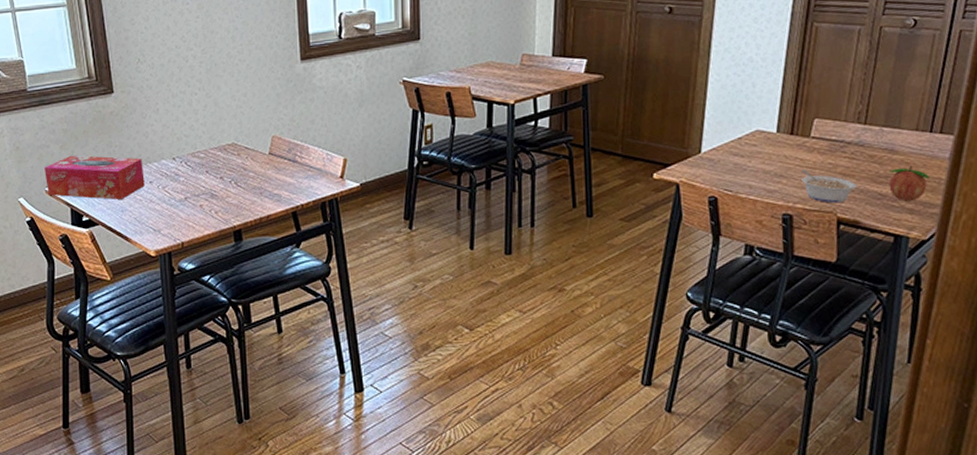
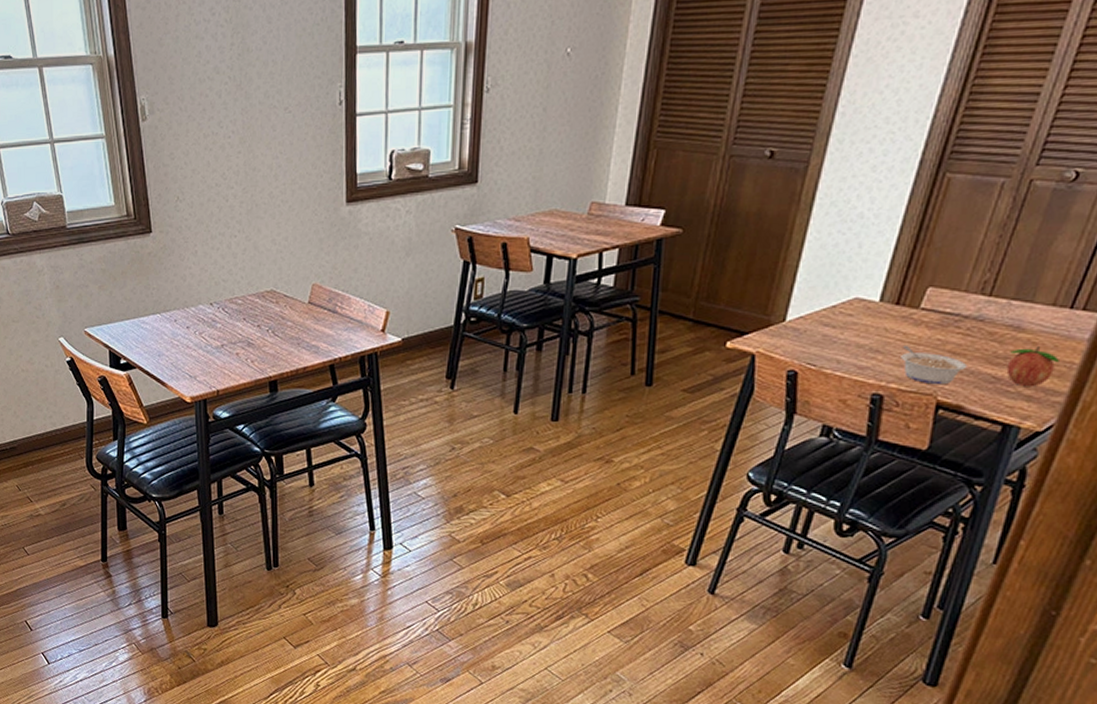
tissue box: present [45,155,145,200] -> none [84,296,182,343]

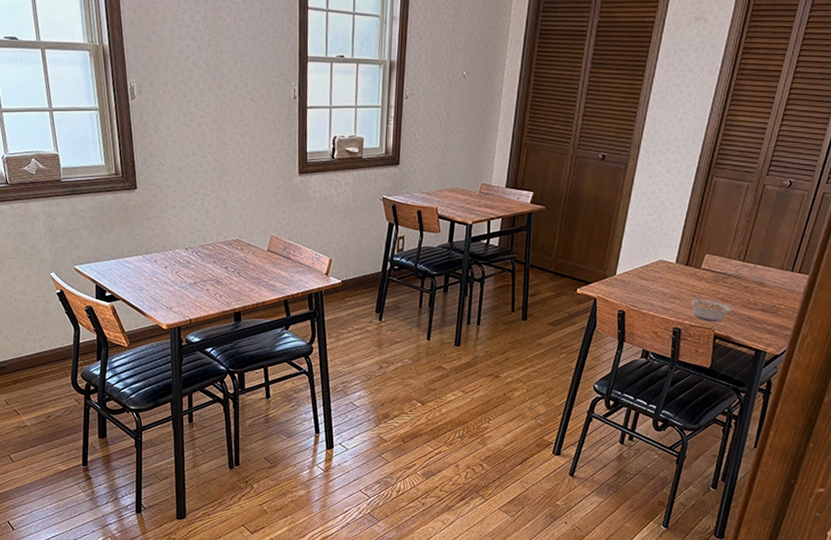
fruit: present [1006,347,1059,387] -> none [756,297,787,325]

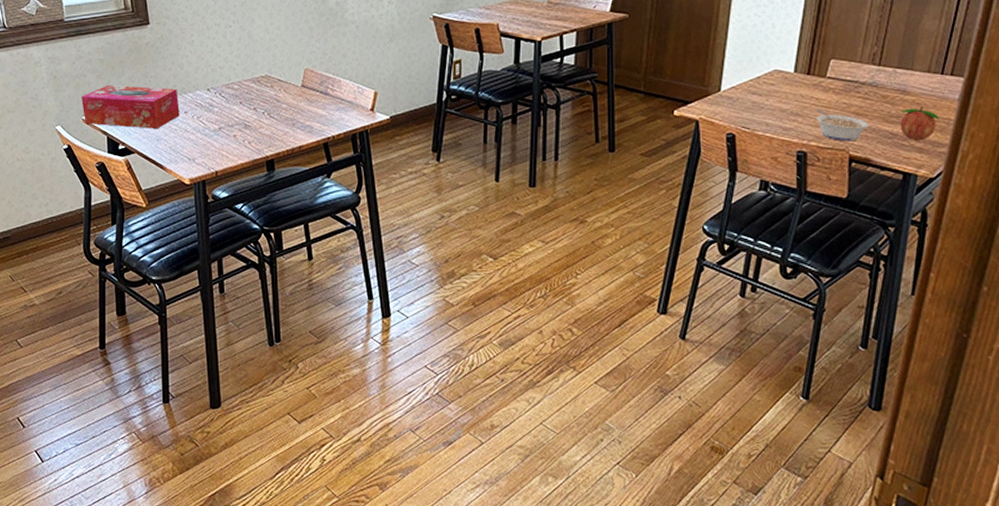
tissue box: none [74,239,161,280] -> present [81,85,180,129]
fruit: none [756,297,787,325] -> present [900,106,939,141]

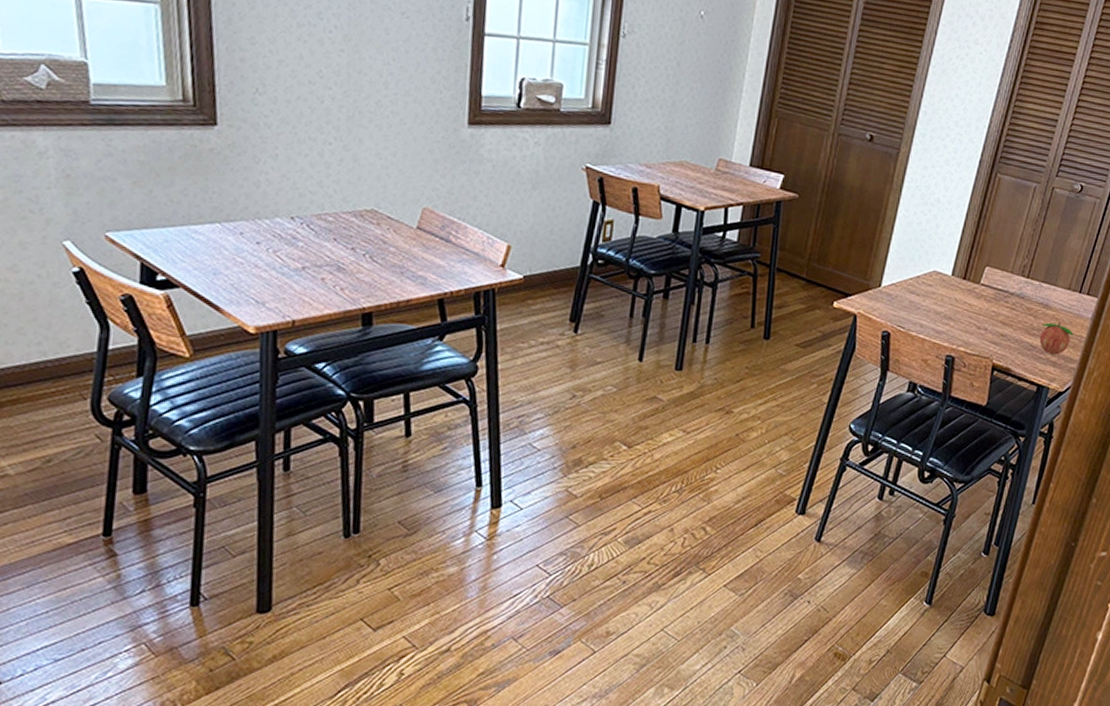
tissue box: present [81,85,180,129] -> none [106,195,250,259]
legume: present [816,108,870,142] -> none [967,314,1013,350]

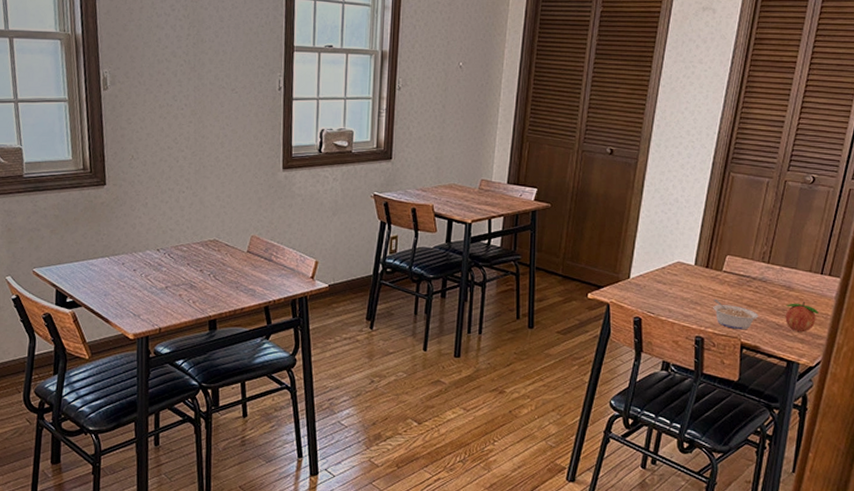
legume: none [967,314,1013,350] -> present [713,298,759,330]

